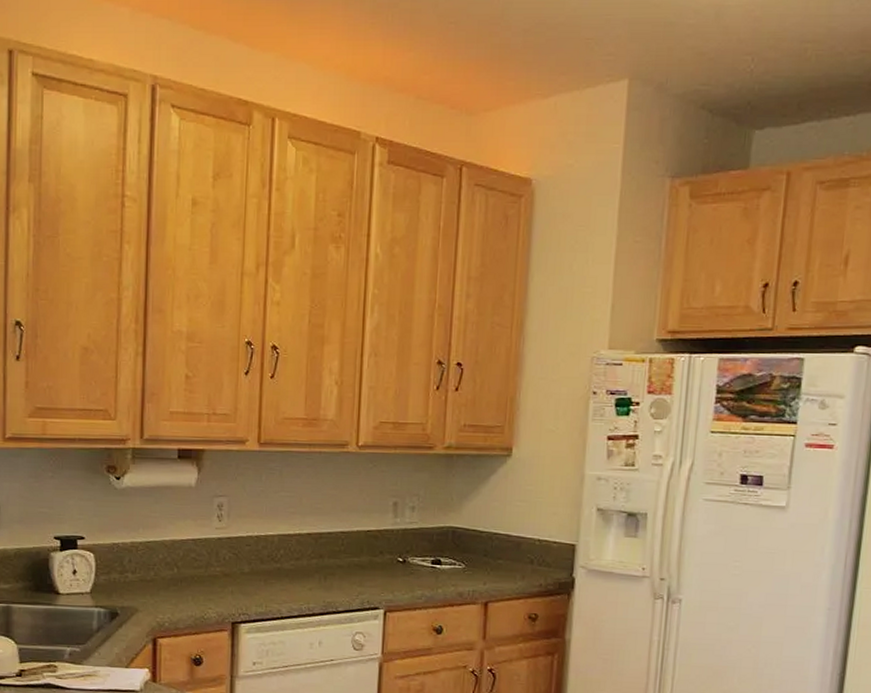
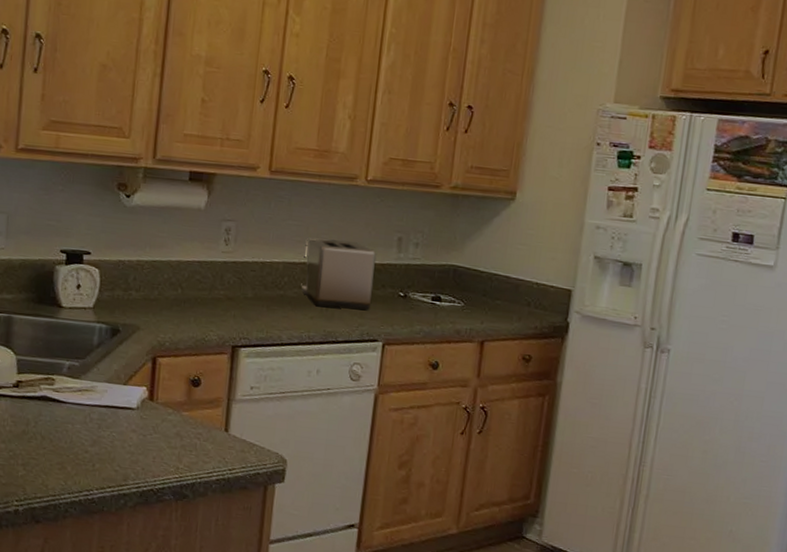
toaster: none [297,508,373,579] -> present [301,237,377,311]

